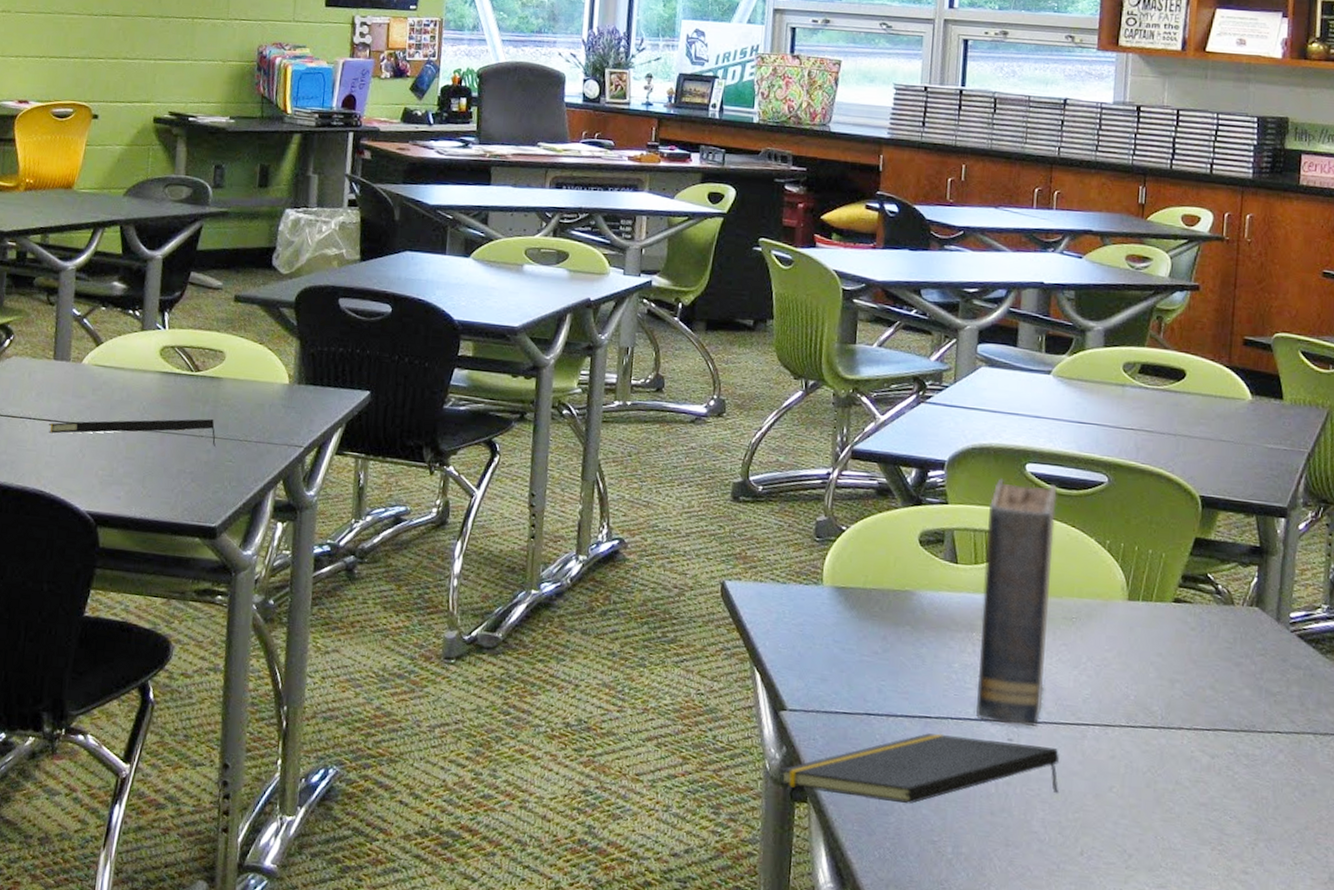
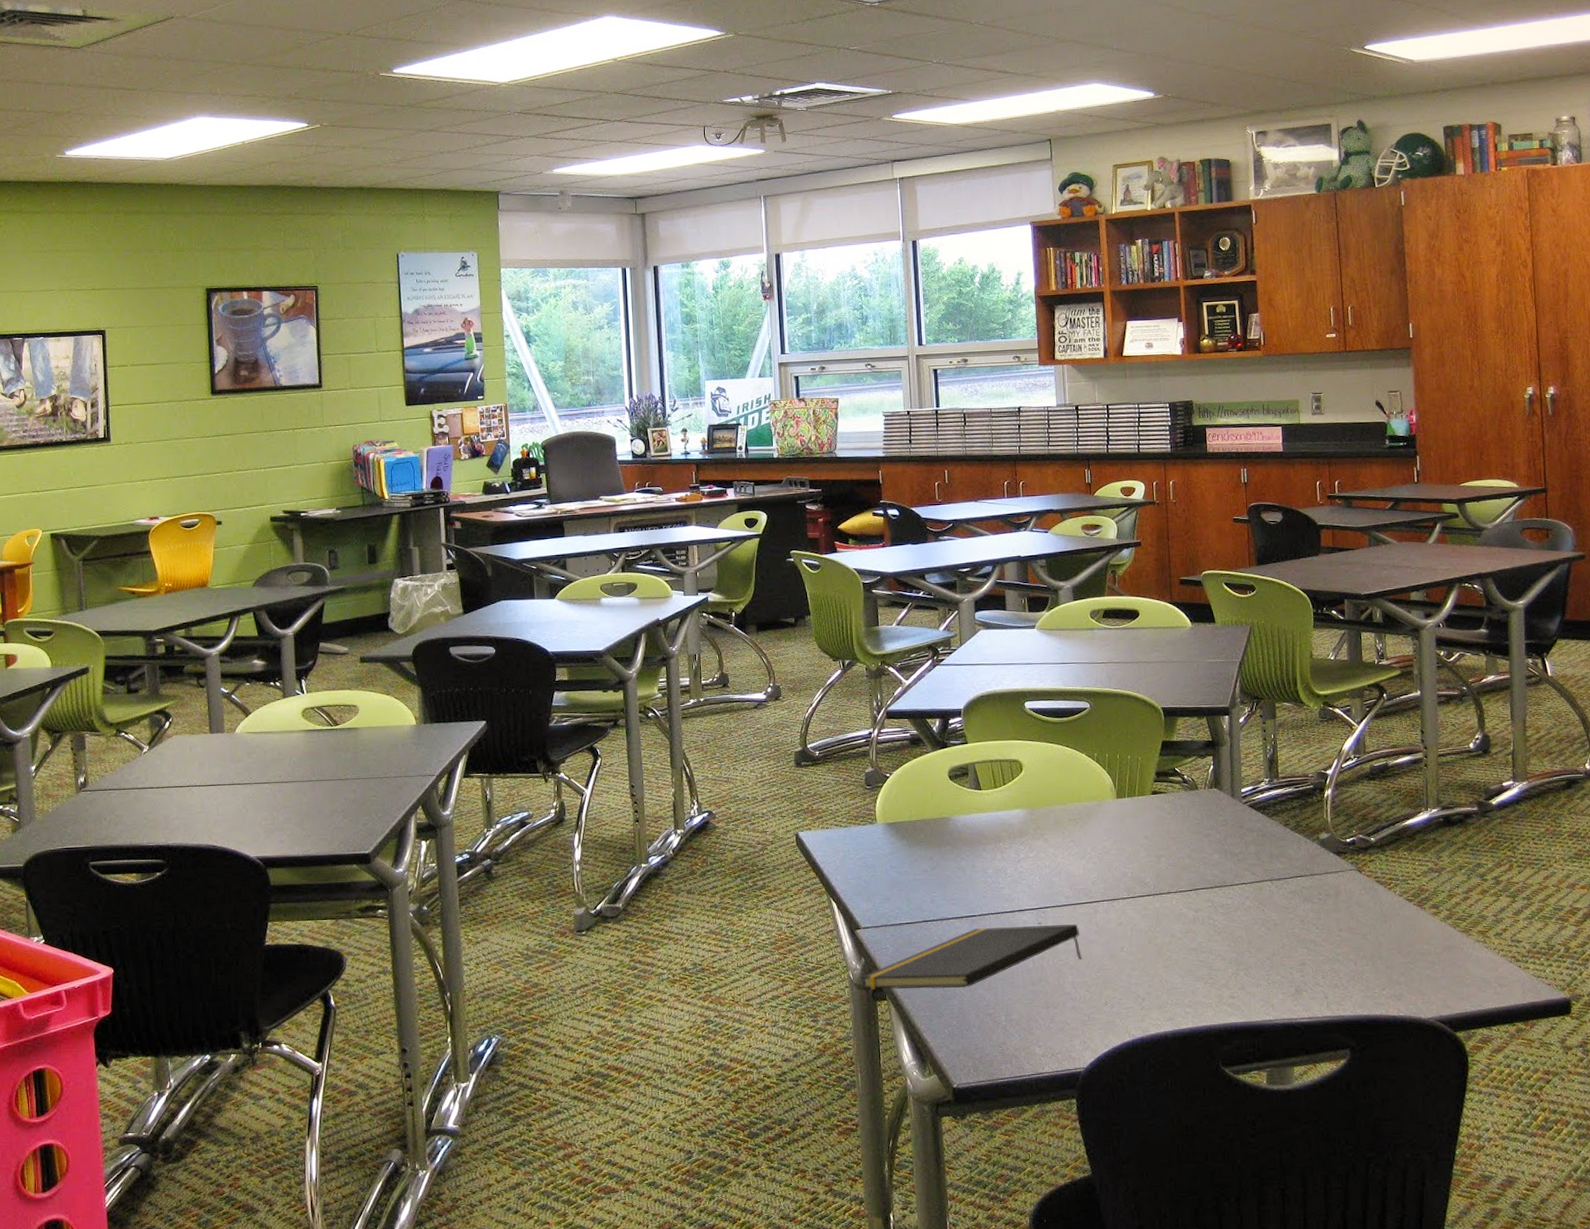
notepad: present [48,418,216,446] -> none [213,763,360,796]
book: present [976,478,1057,726] -> none [1000,716,1061,912]

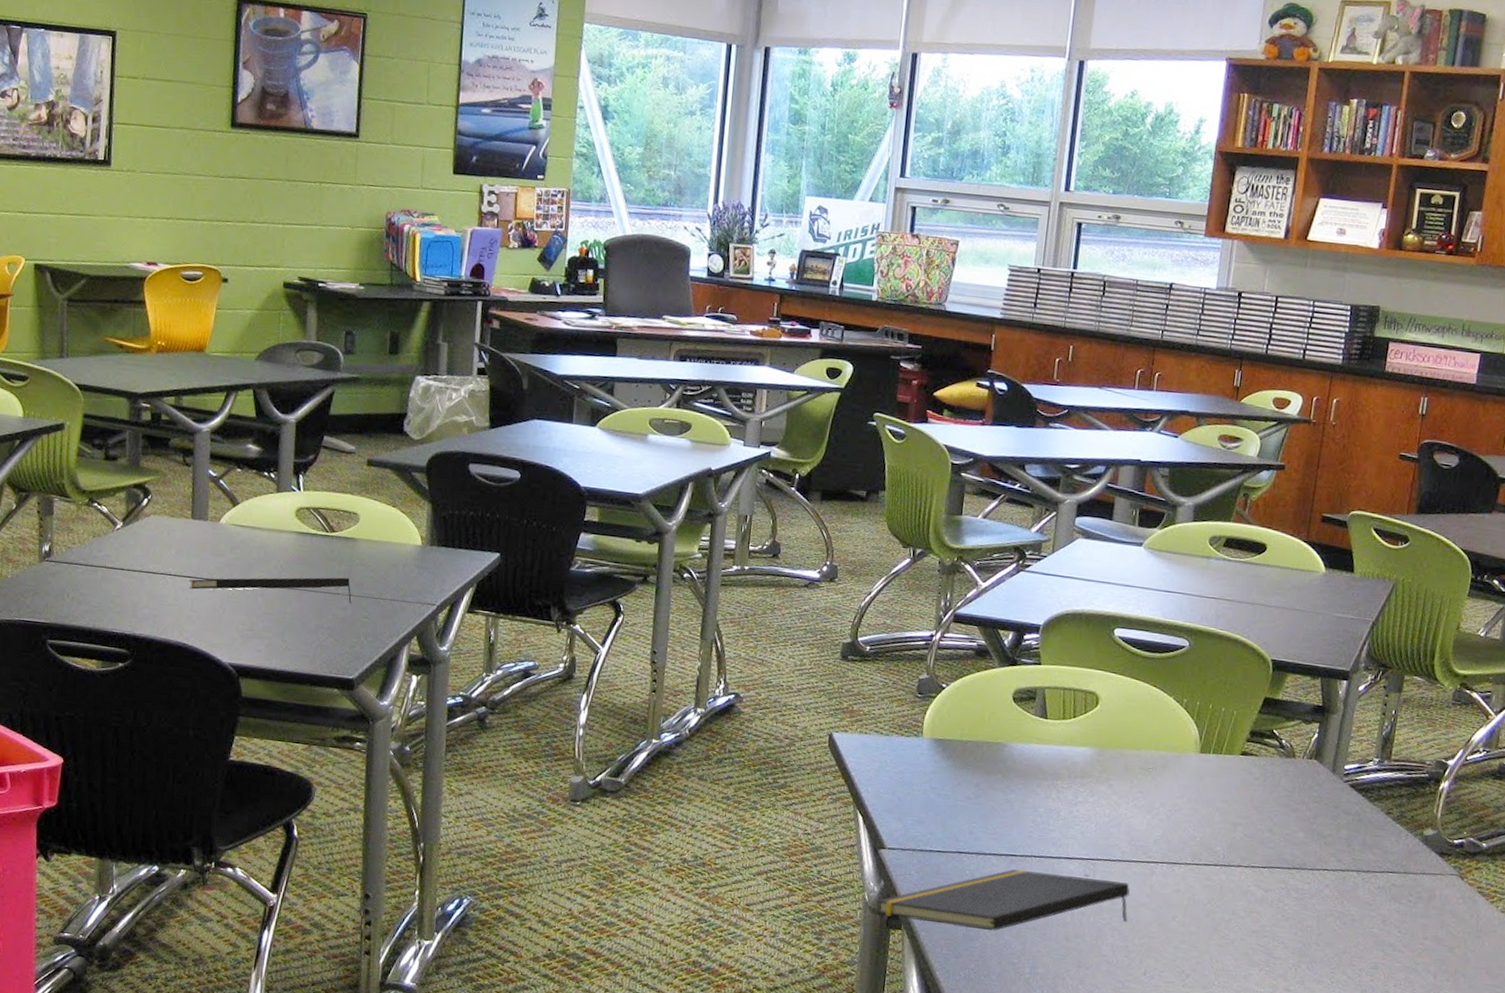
notepad: none [213,763,360,796] -> present [189,577,352,604]

